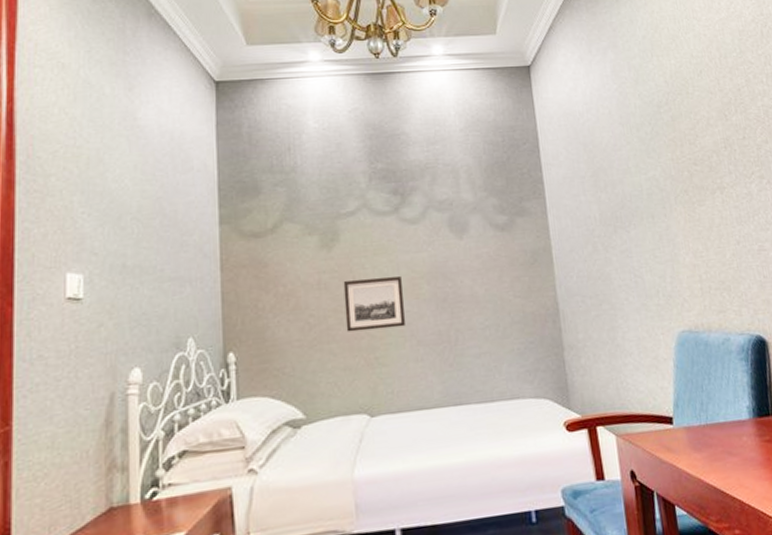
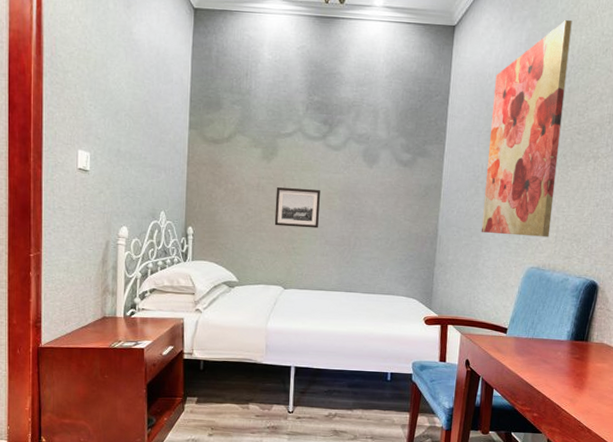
wall art: none [586,45,694,297] -> present [481,19,572,238]

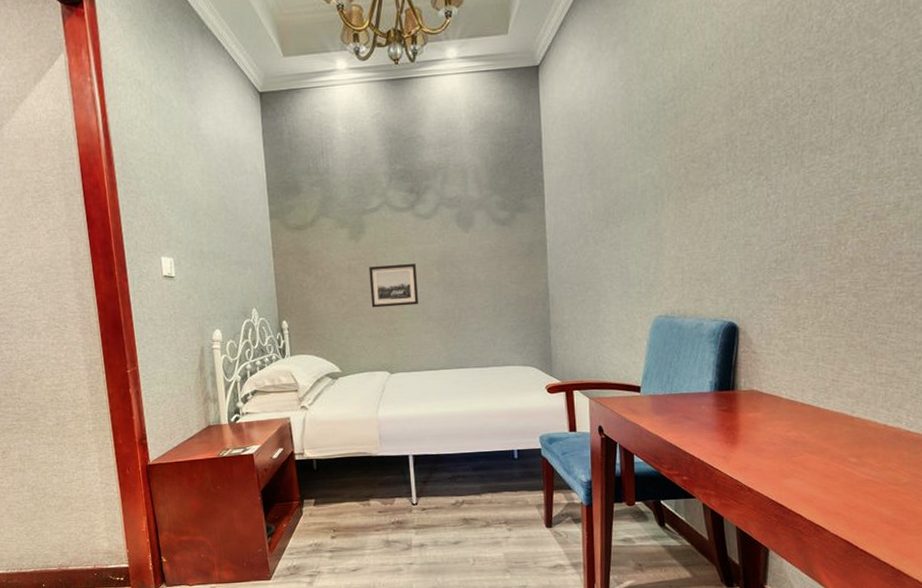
wall art: present [481,19,572,238] -> none [590,37,675,285]

